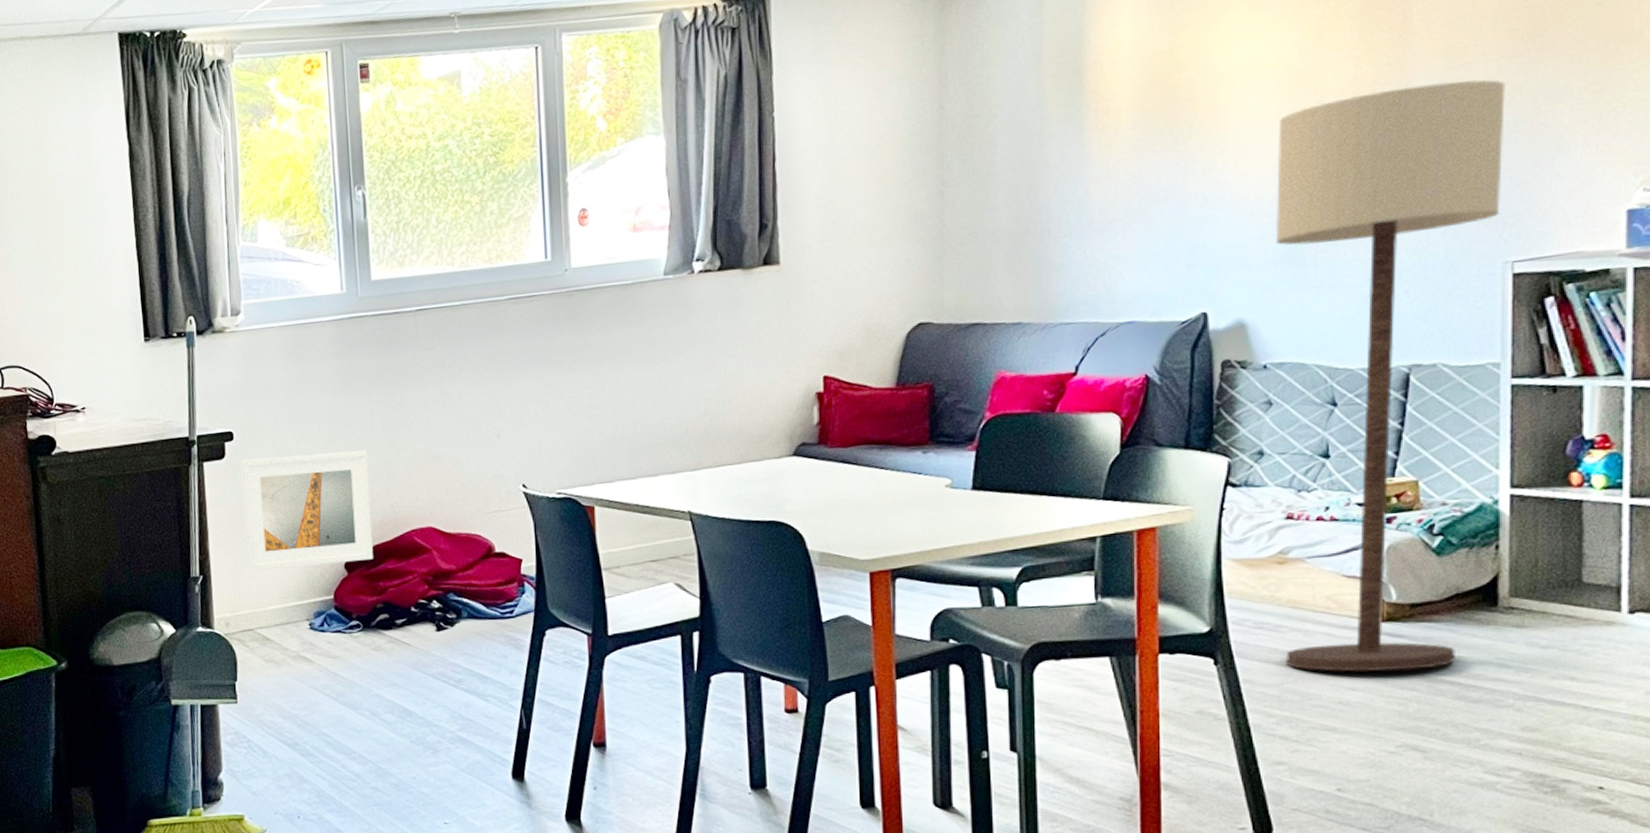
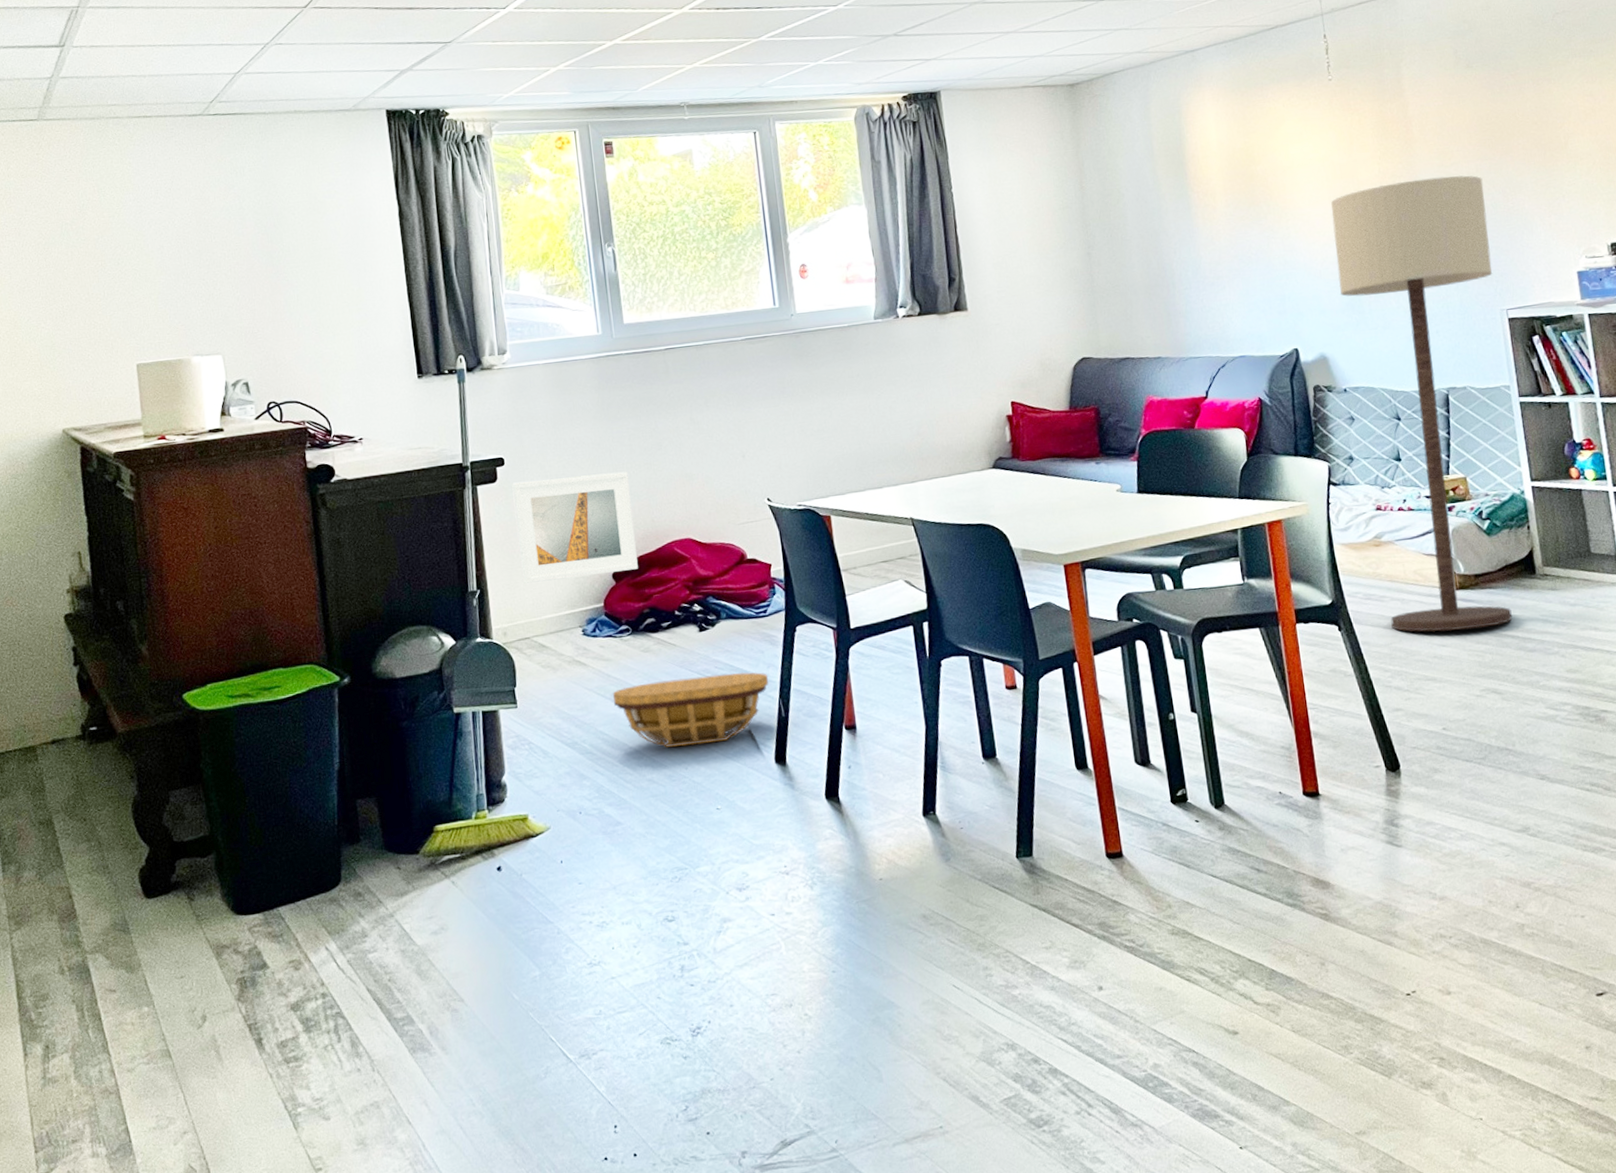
basket: none [338,677,511,754] -> present [612,672,769,747]

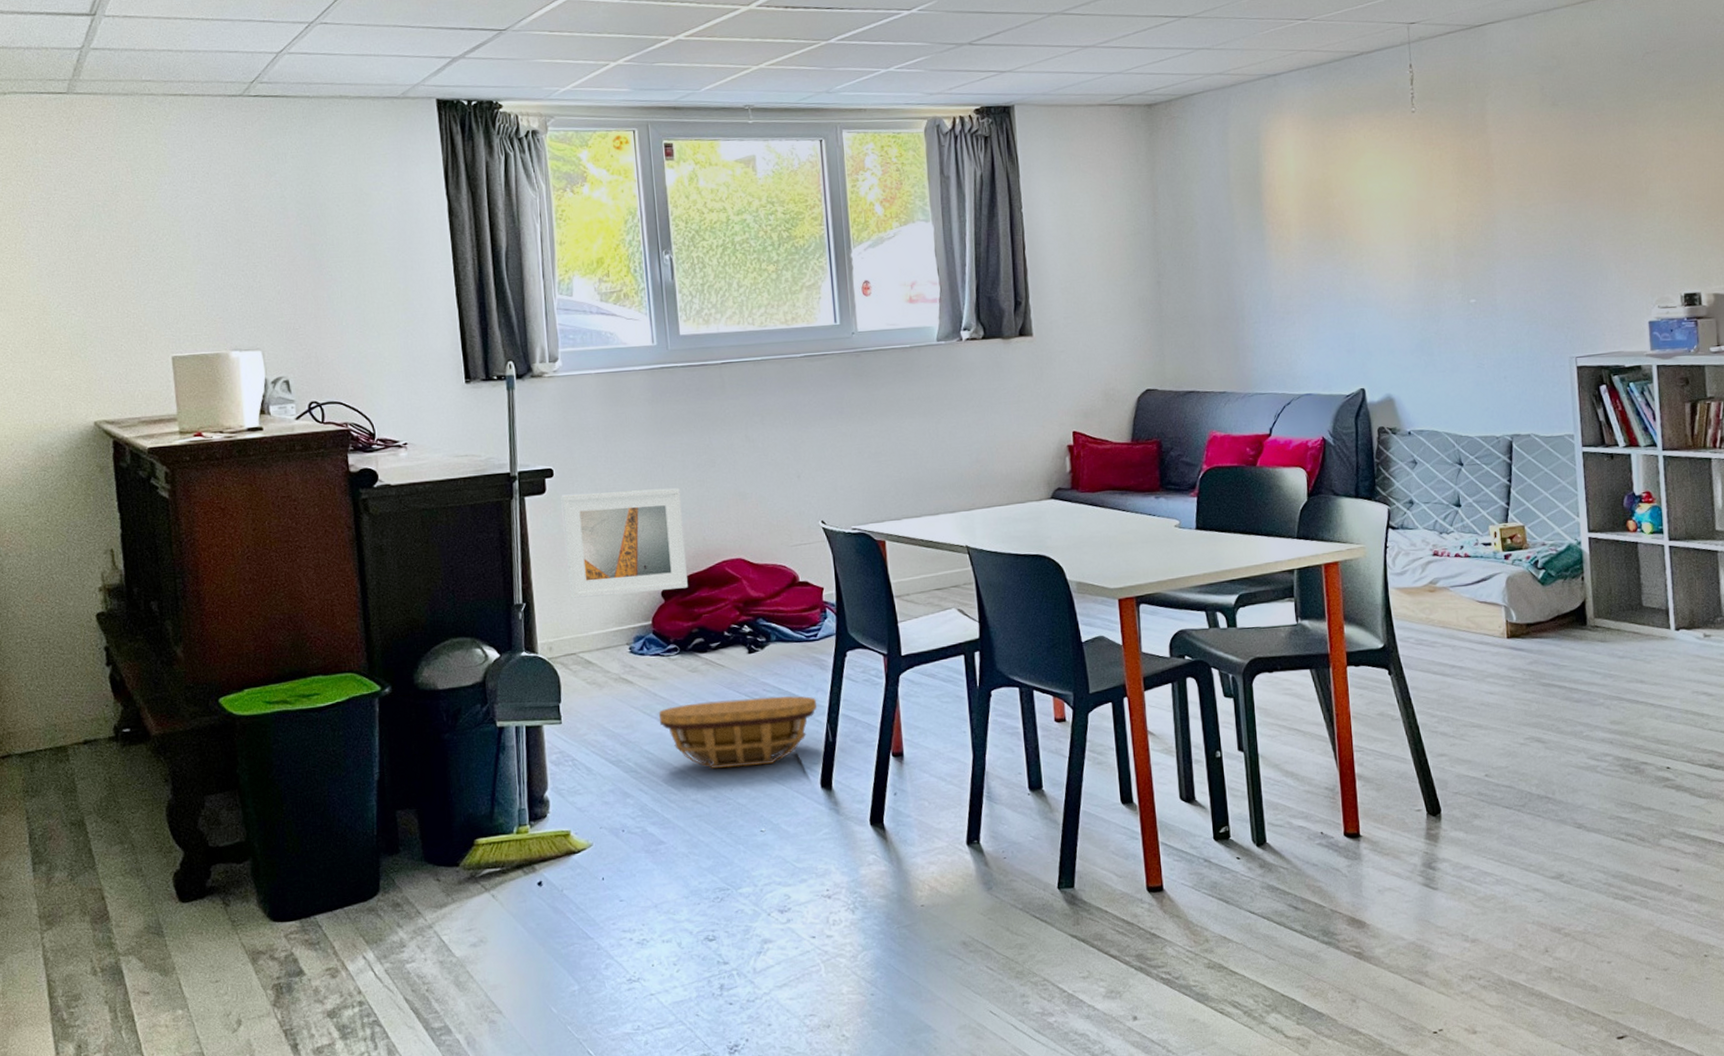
floor lamp: present [1331,175,1513,632] -> none [1406,217,1565,680]

